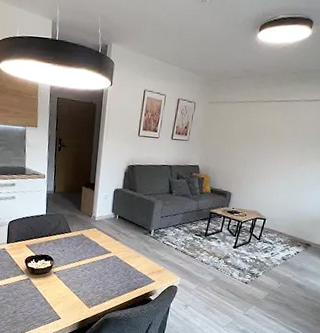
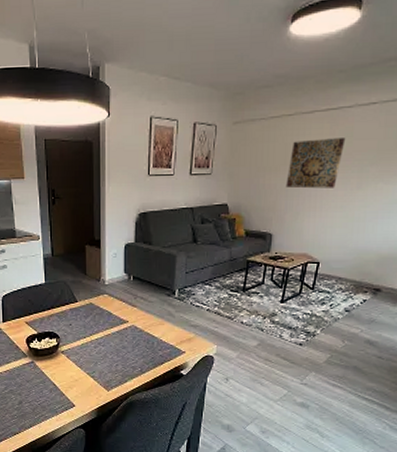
wall art: none [245,122,293,162] -> present [285,138,346,189]

